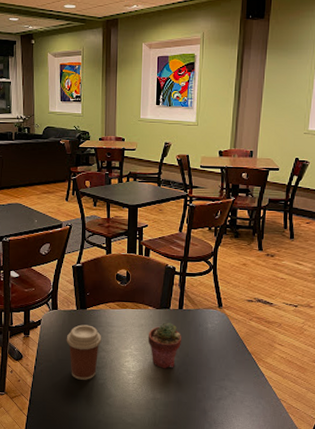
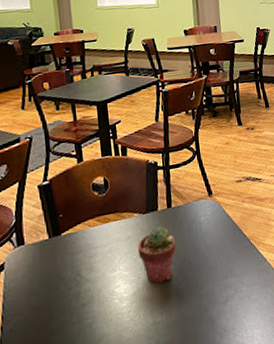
coffee cup: present [66,324,102,380] -> none [39,253,84,328]

